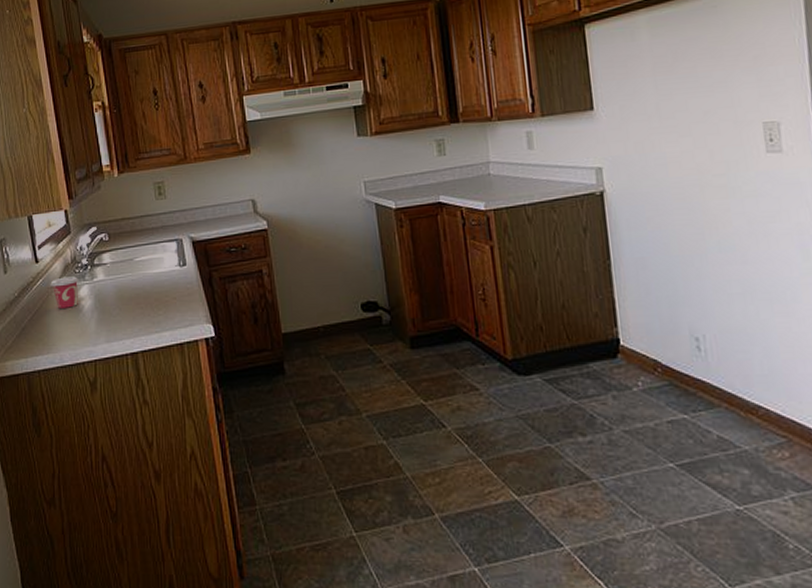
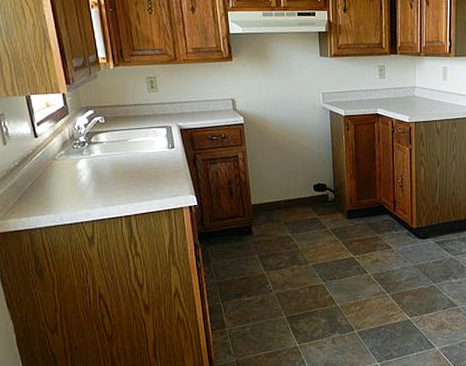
cup: present [50,276,79,308] -> none [49,151,77,177]

